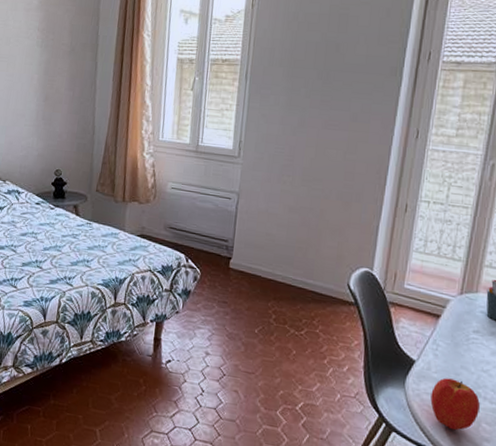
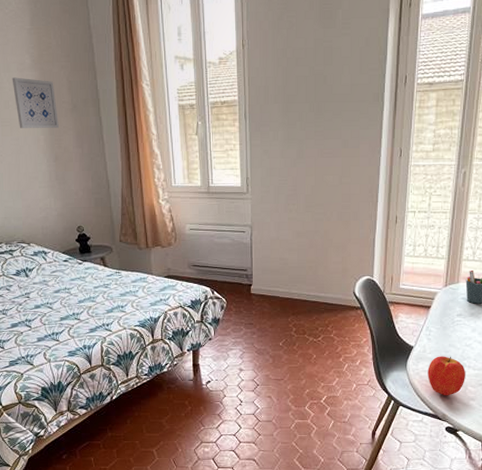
wall art: none [16,16,57,69] -> present [12,77,59,129]

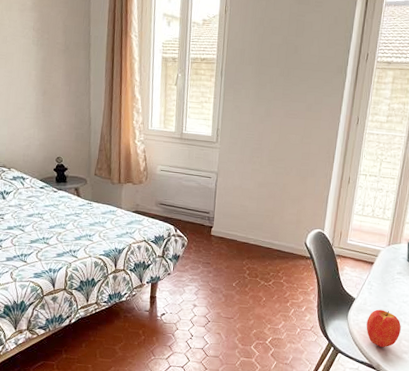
wall art: present [12,77,59,129] -> none [12,16,51,66]

